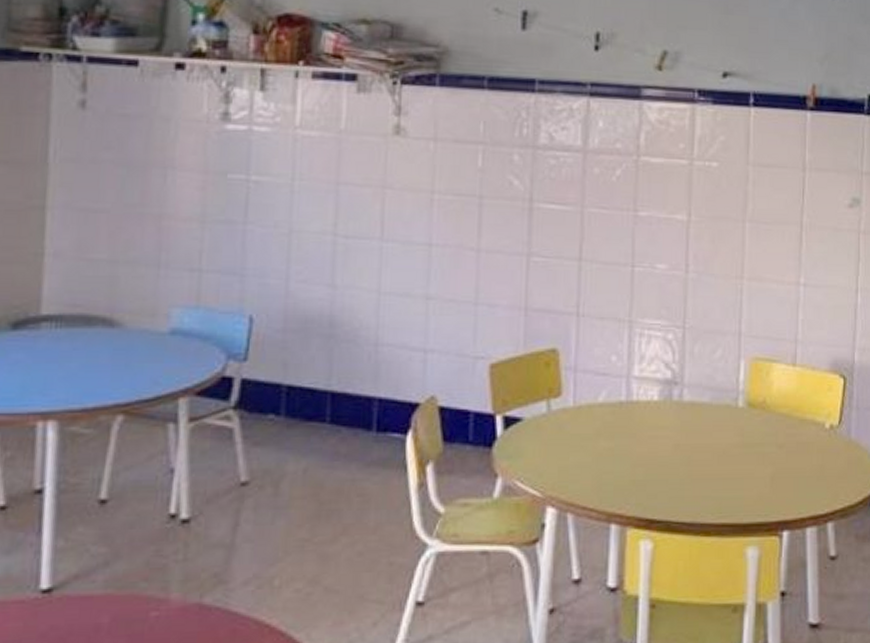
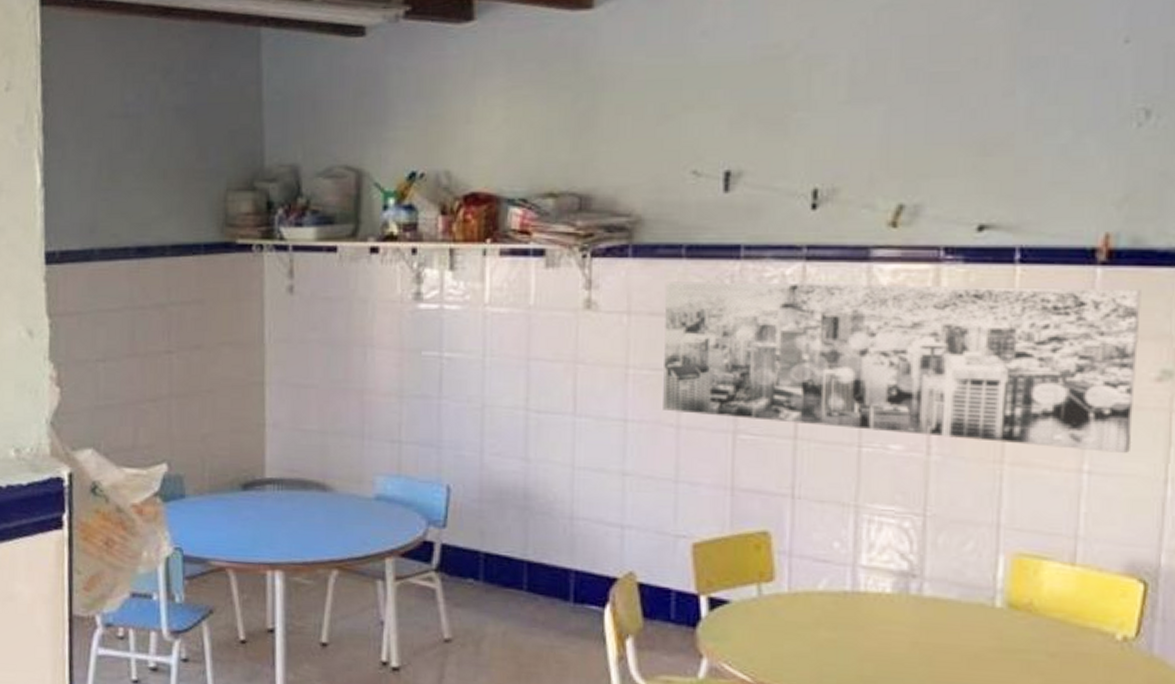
wall art: none [465,110,839,267] -> present [663,281,1143,453]

